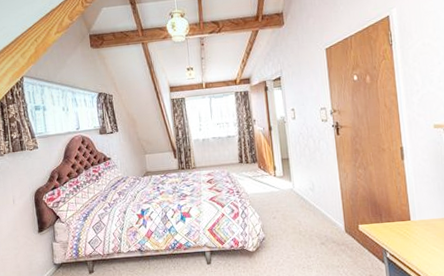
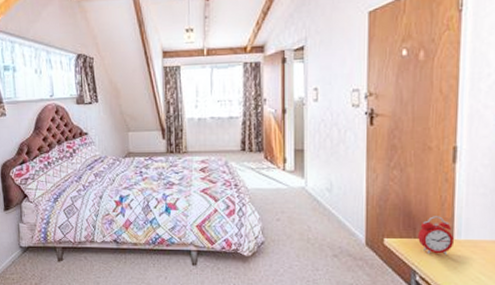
alarm clock: none [384,203,411,234] -> present [418,216,454,256]

